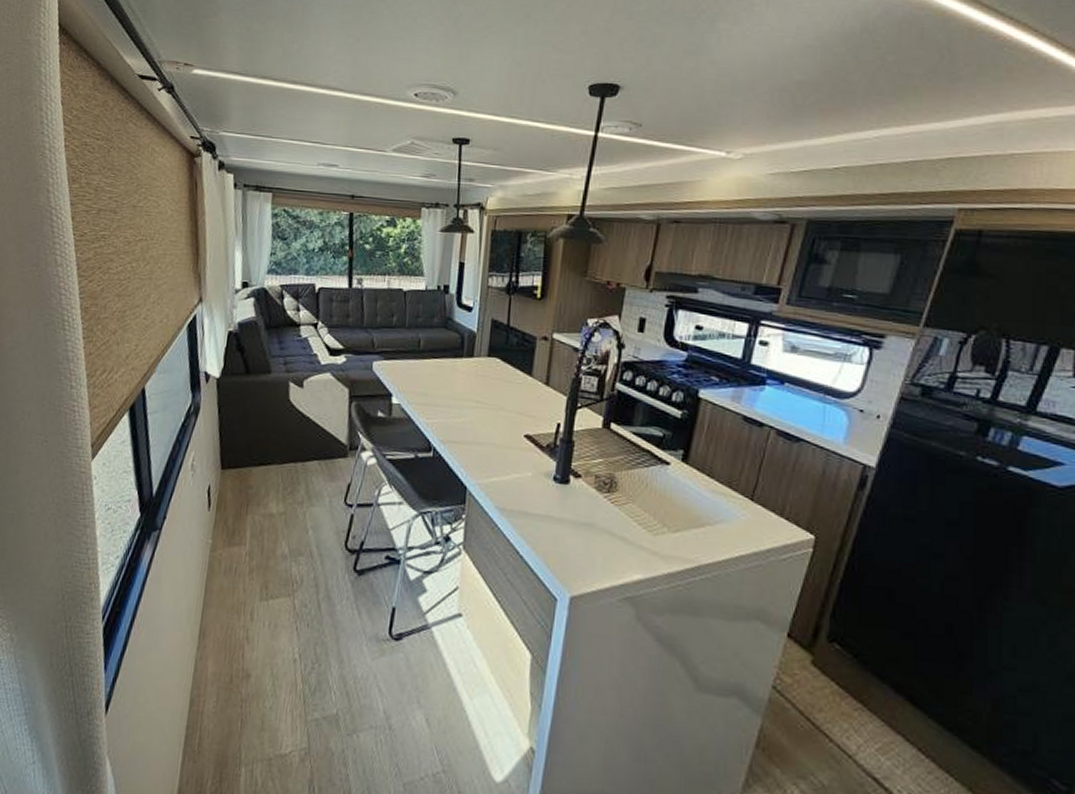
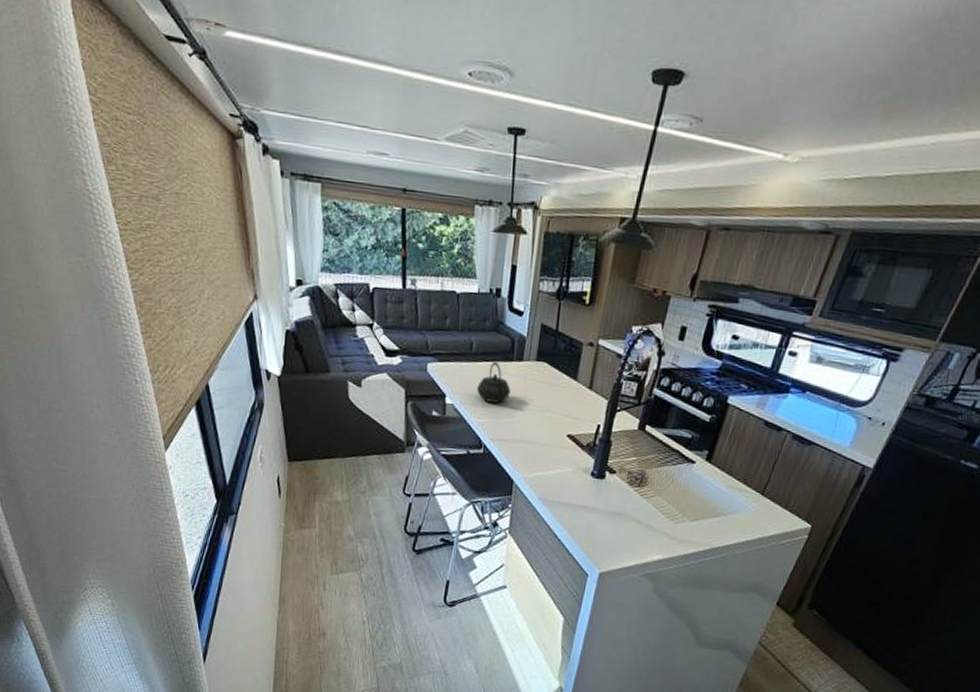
kettle: none [425,358,462,402] -> present [477,361,511,403]

